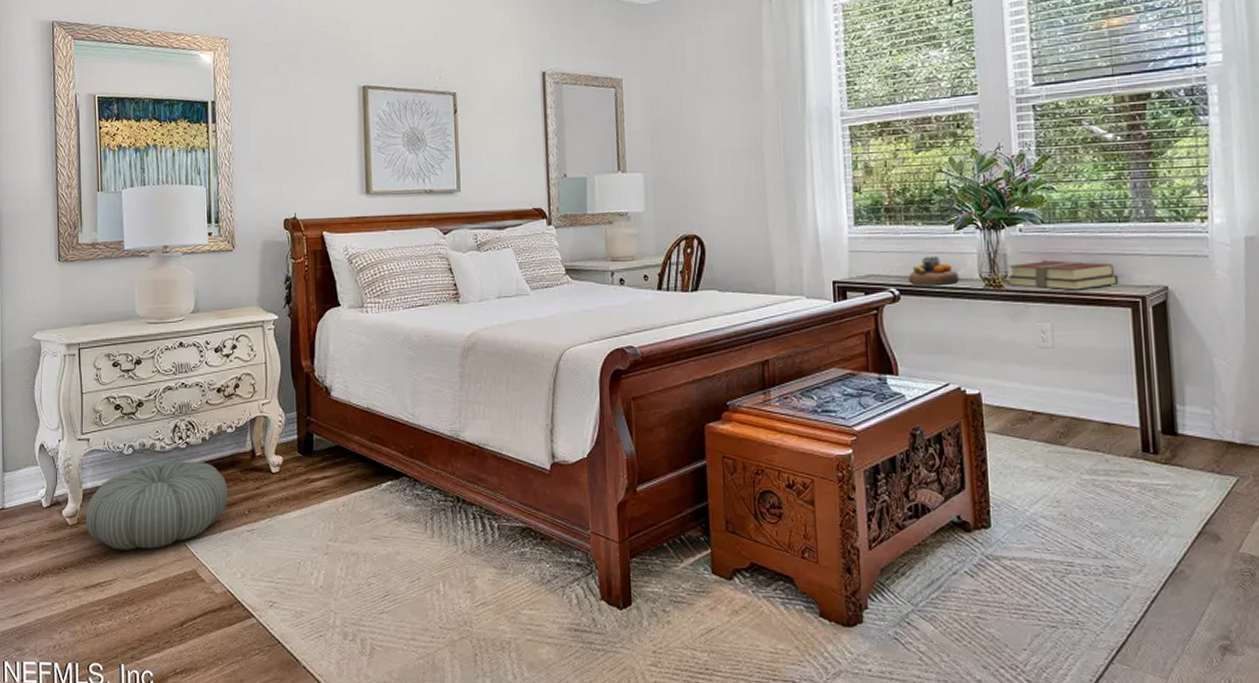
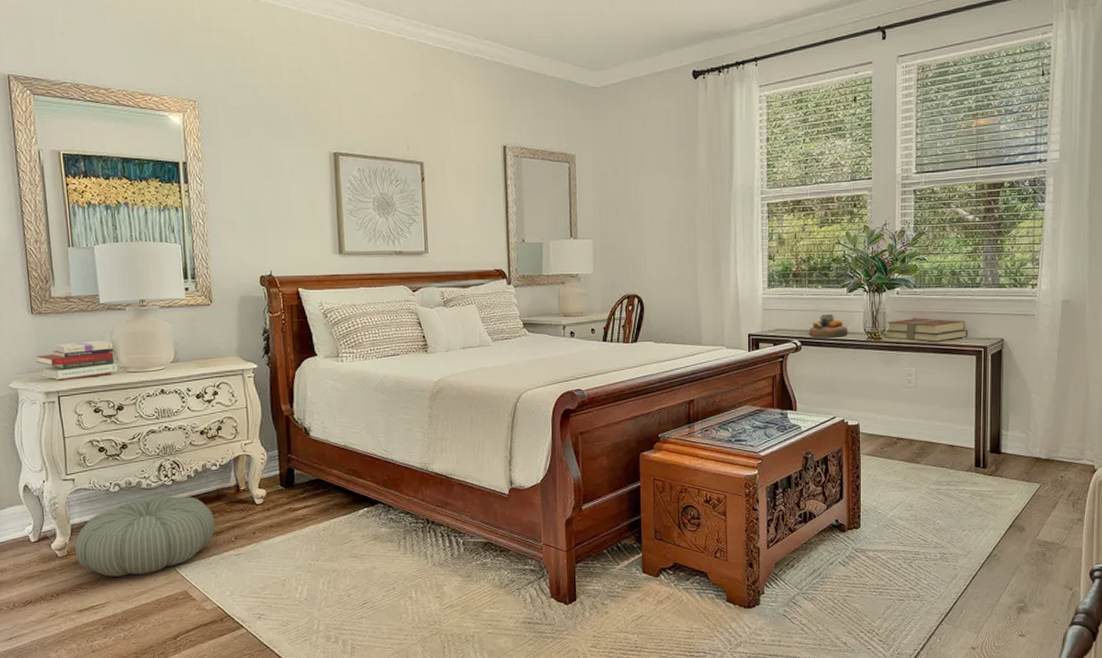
books: none [60,288,138,332] -> present [36,340,118,381]

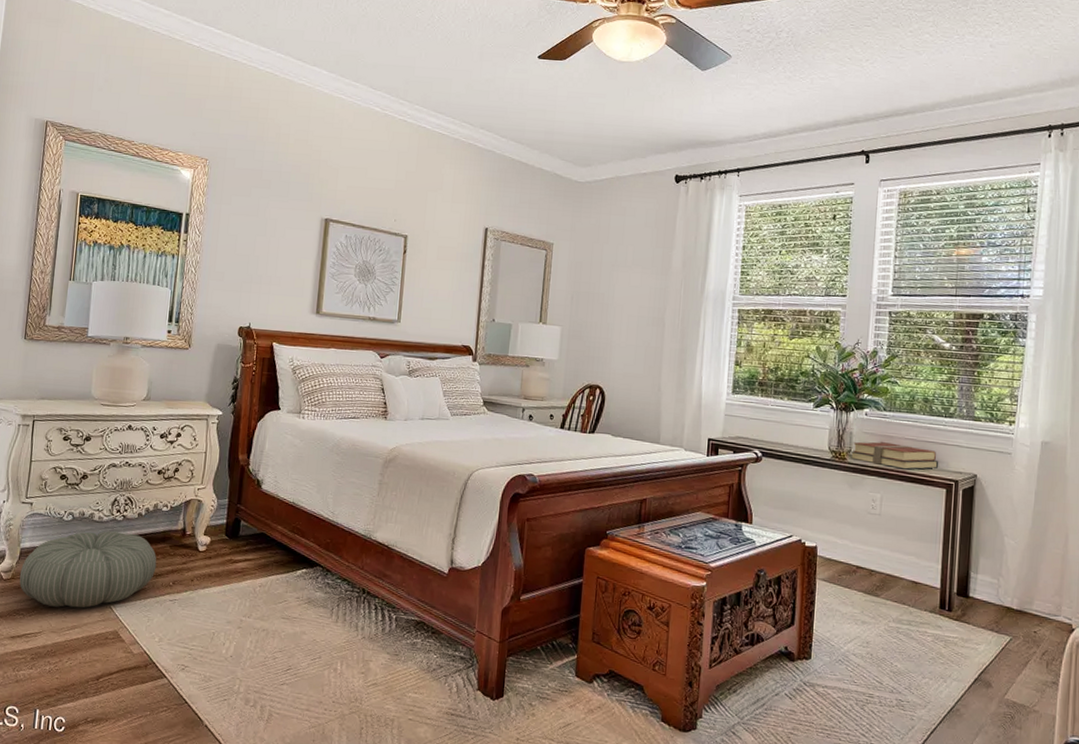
books: present [36,340,118,381] -> none [19,369,93,406]
decorative bowl: present [809,313,848,339] -> none [771,426,812,454]

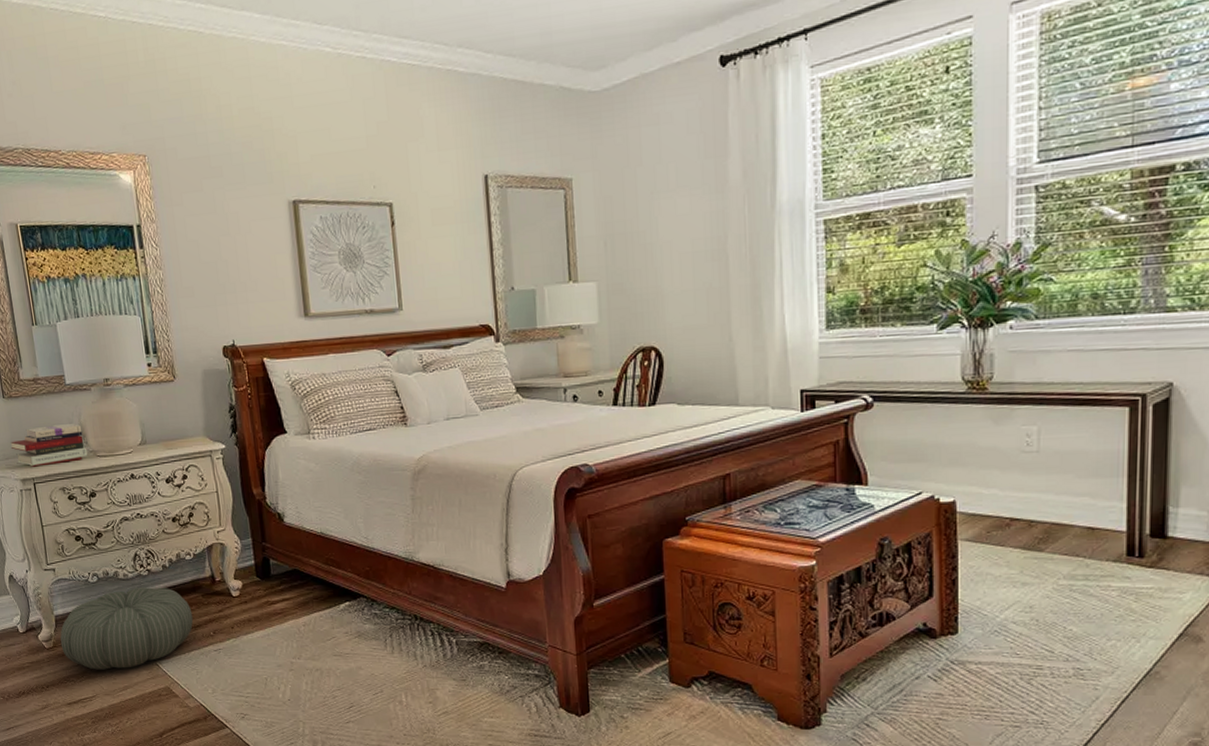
books: none [19,369,93,406] -> present [11,423,88,467]
books: present [850,442,939,470] -> none [992,359,1118,391]

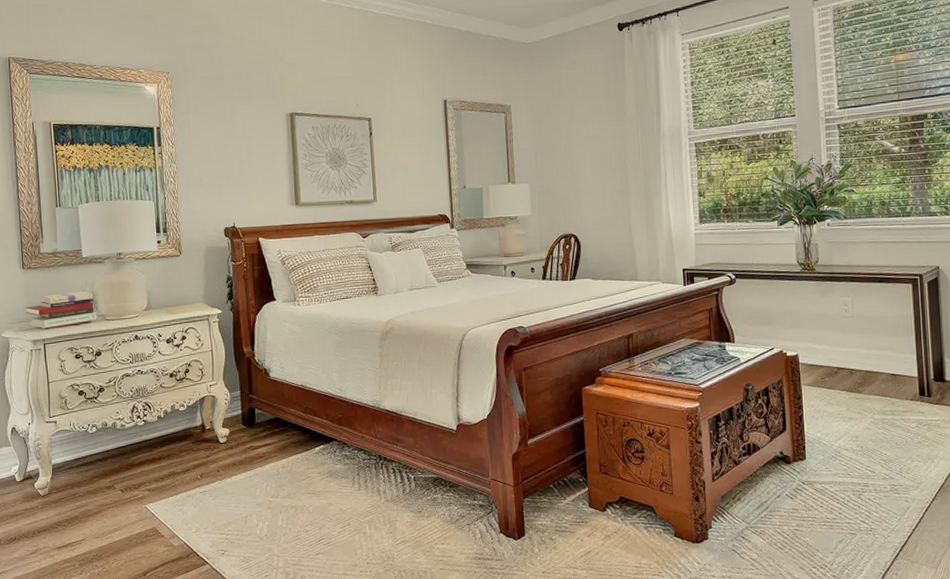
pouf: present [60,587,194,670] -> none [55,436,183,515]

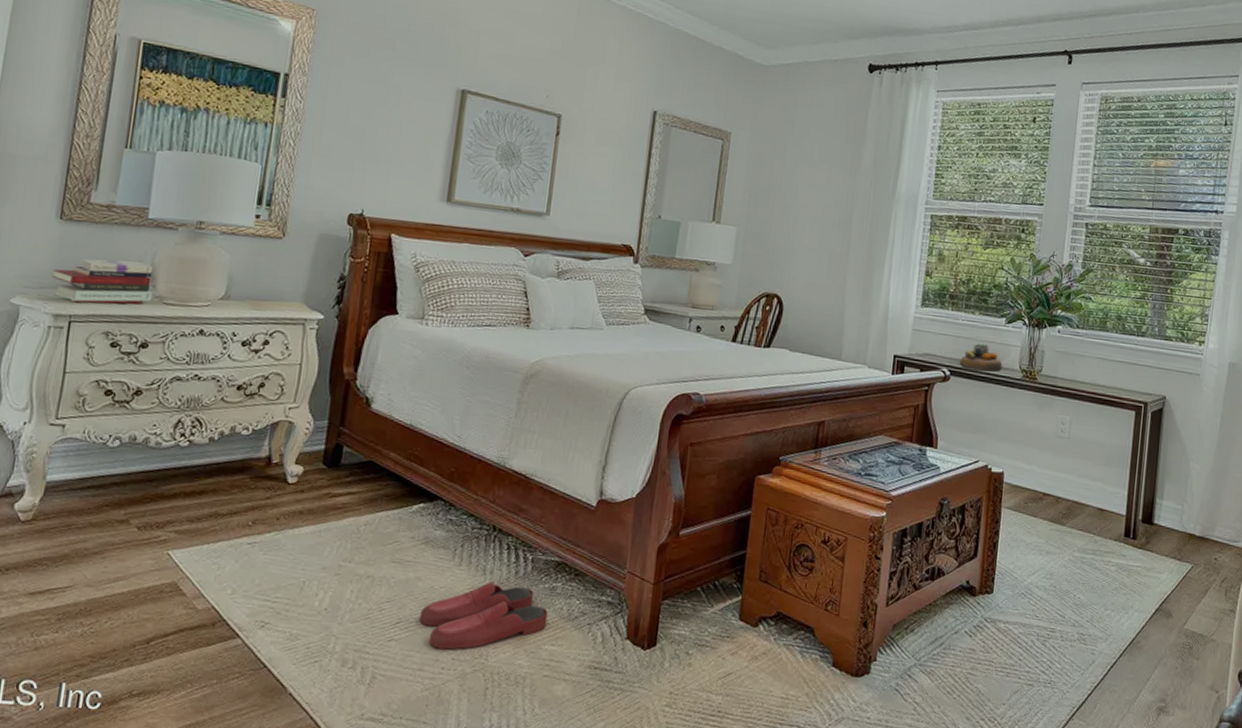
slippers: none [336,500,435,557] -> present [419,582,548,650]
decorative bowl: none [742,246,782,271] -> present [960,343,1003,373]

